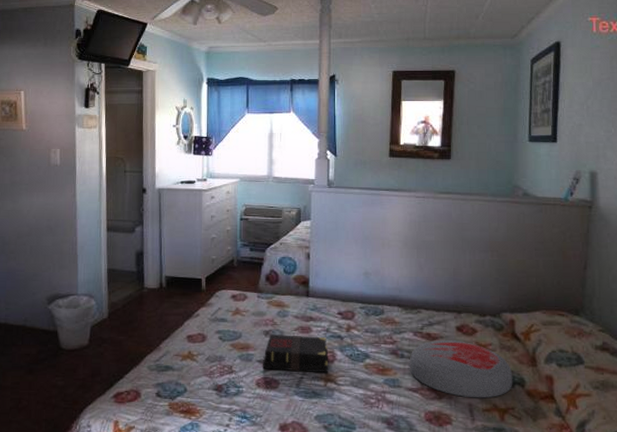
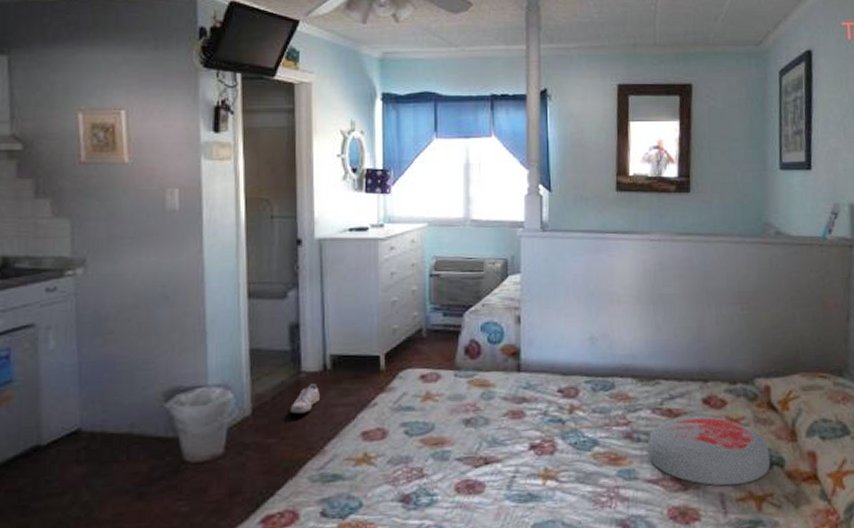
shoe: none [136,297,157,319] -> present [290,384,320,414]
book: present [263,334,329,374] -> none [463,422,548,470]

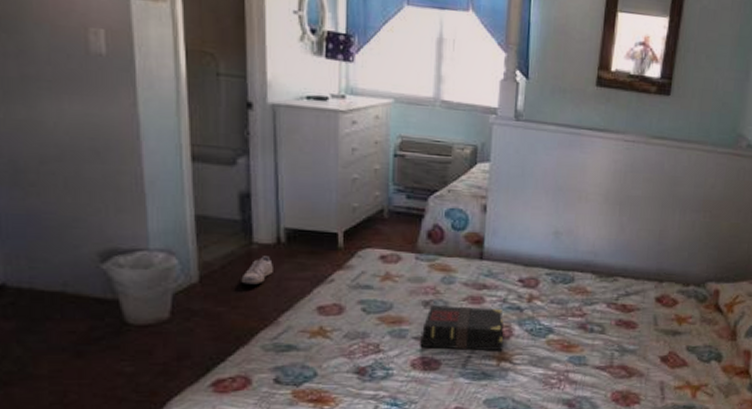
book: none [463,422,548,470] -> present [420,305,504,351]
cushion: present [647,416,771,486] -> none [598,312,711,376]

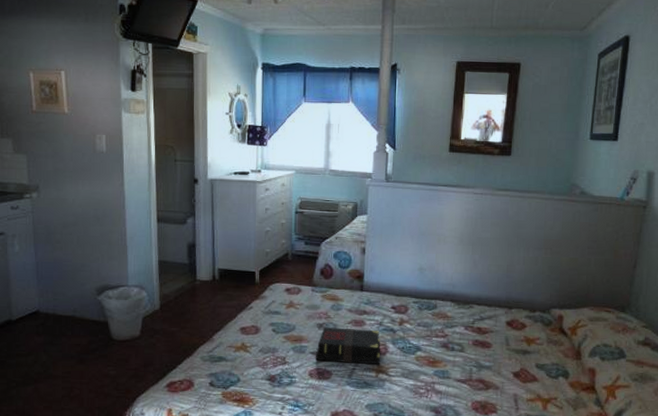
shoe: present [241,256,273,285] -> none [188,290,210,311]

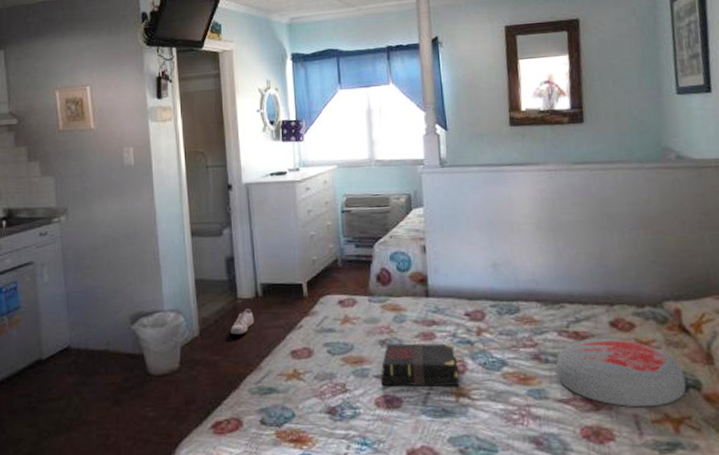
shoe: none [188,290,210,311] -> present [230,309,254,335]
cushion: none [459,334,558,389] -> present [555,338,687,408]

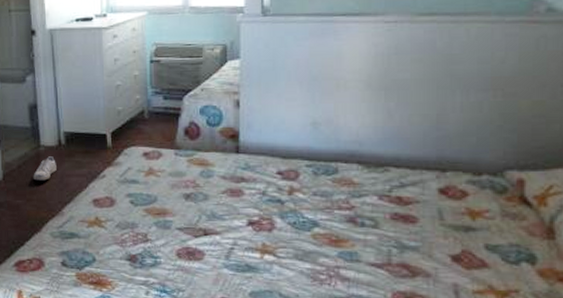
book: present [381,343,460,387] -> none [184,198,266,244]
cushion: present [555,338,687,408] -> none [371,205,519,278]

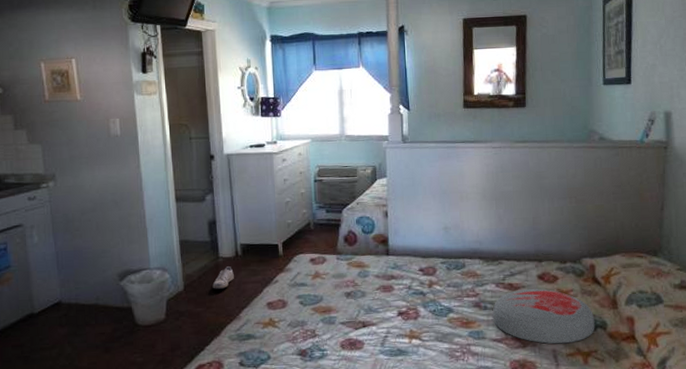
cushion: none [371,205,519,278] -> present [492,289,595,344]

